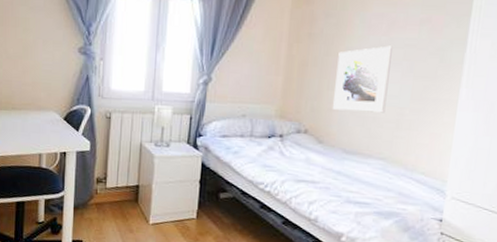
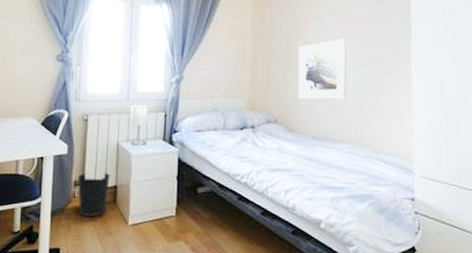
wastebasket: none [100,170,132,214] -> present [77,173,110,217]

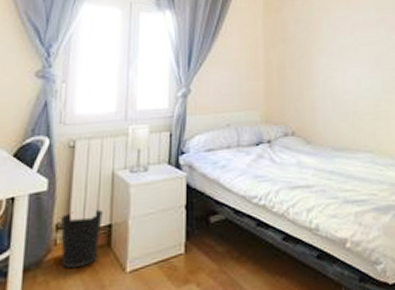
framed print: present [298,38,347,99] -> none [312,44,363,108]

